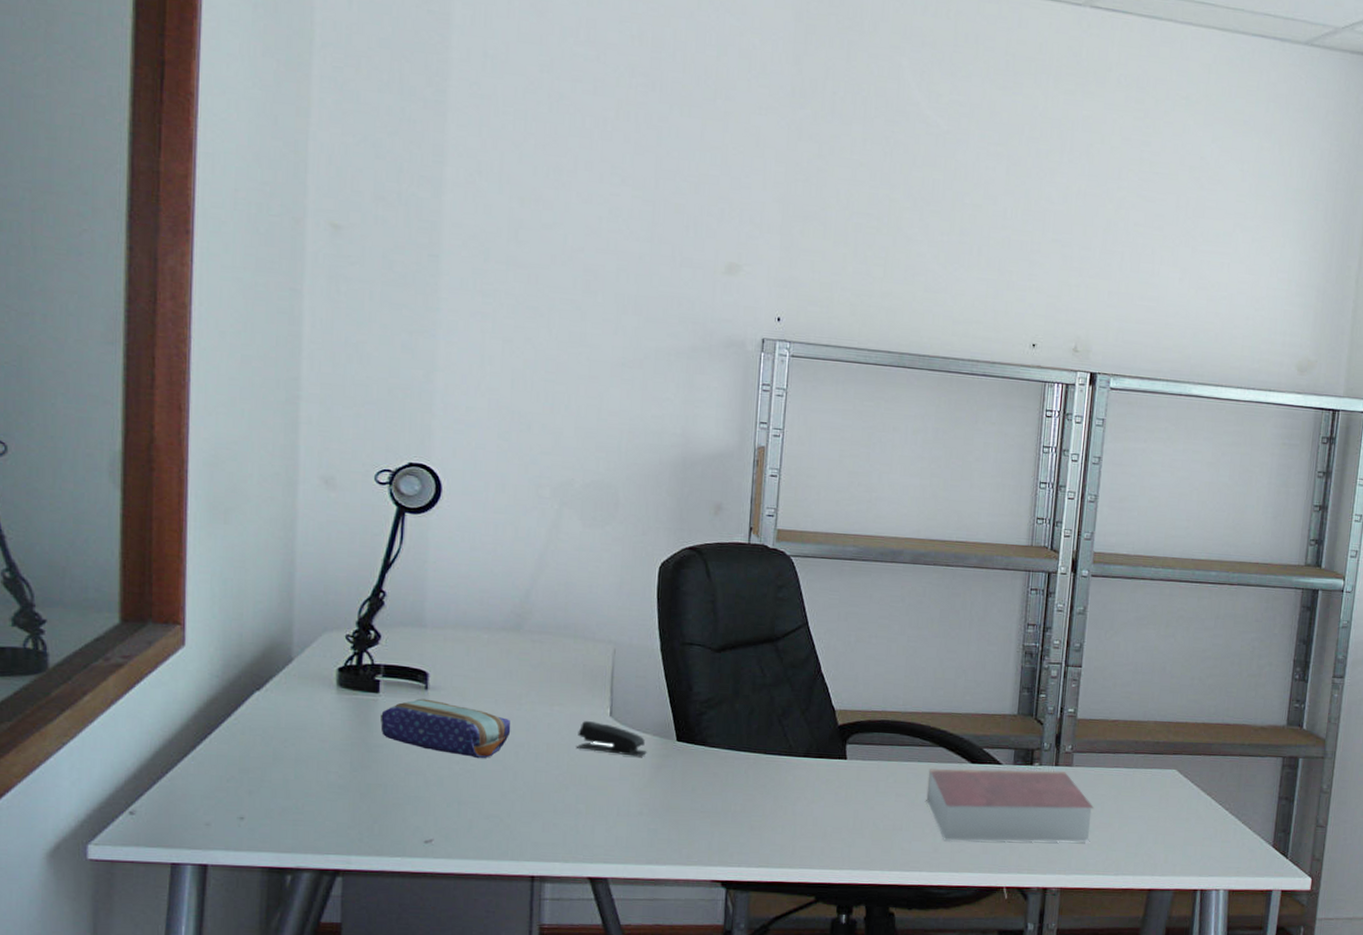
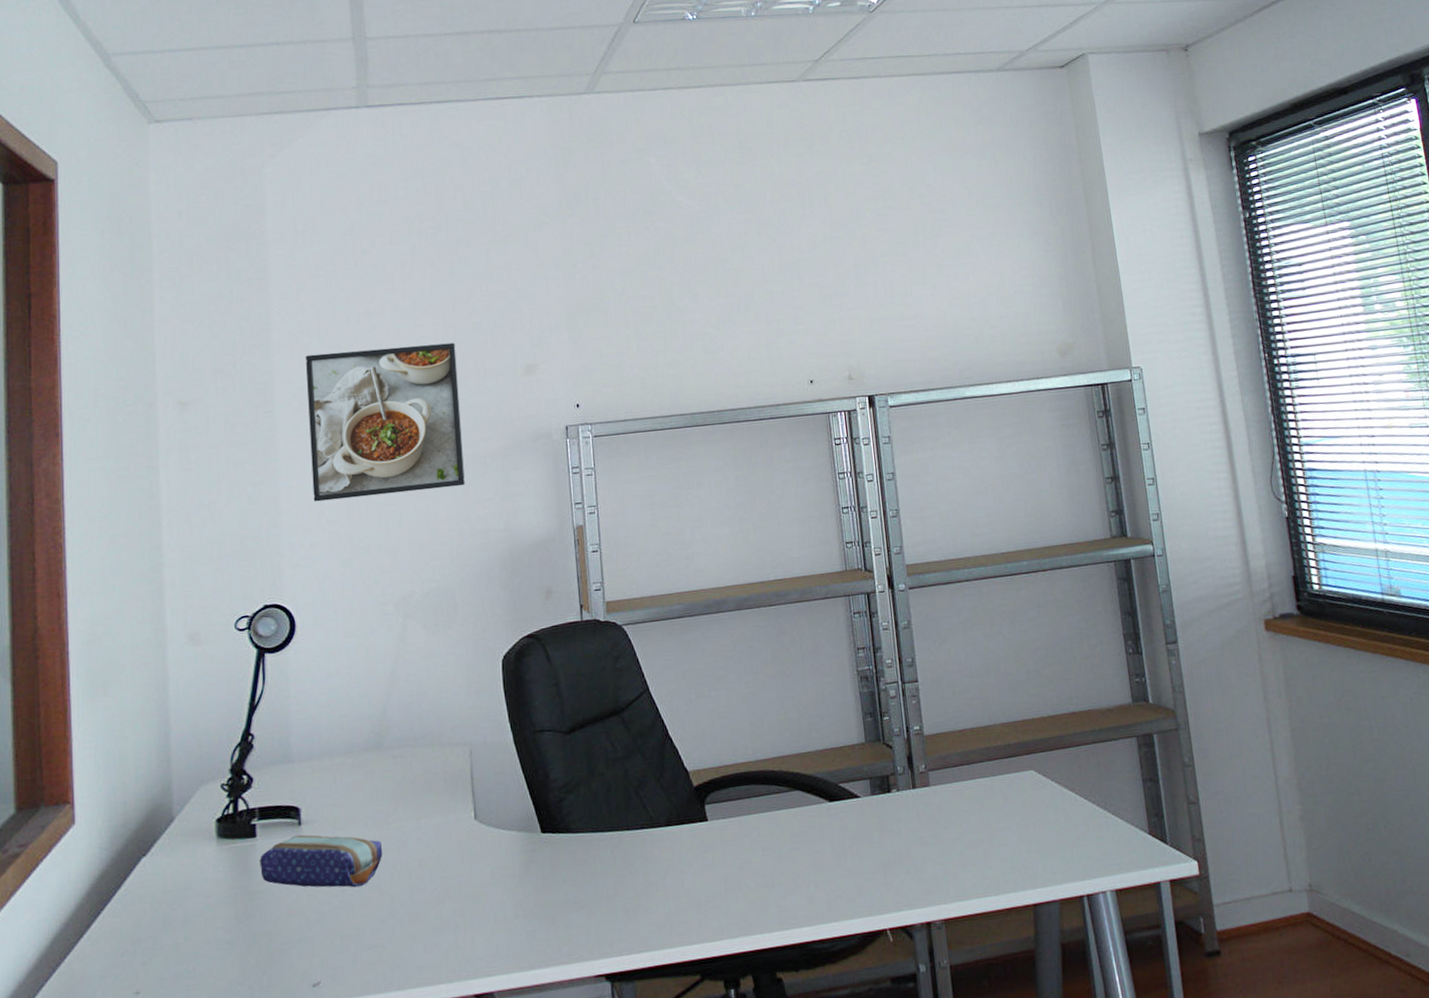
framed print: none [475,201,653,380] -> present [305,342,465,502]
stapler: present [577,720,648,757] -> none [446,827,516,859]
book: present [926,768,1094,842] -> none [789,792,964,890]

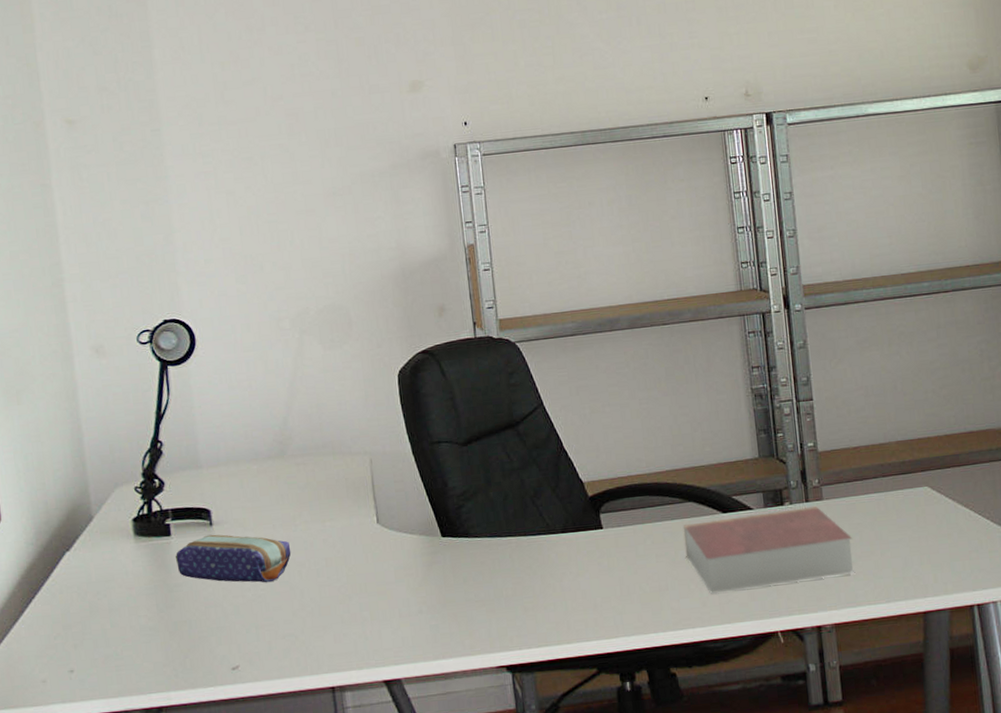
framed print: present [305,342,465,502] -> none [188,59,354,220]
book: none [789,792,964,890] -> present [683,505,855,594]

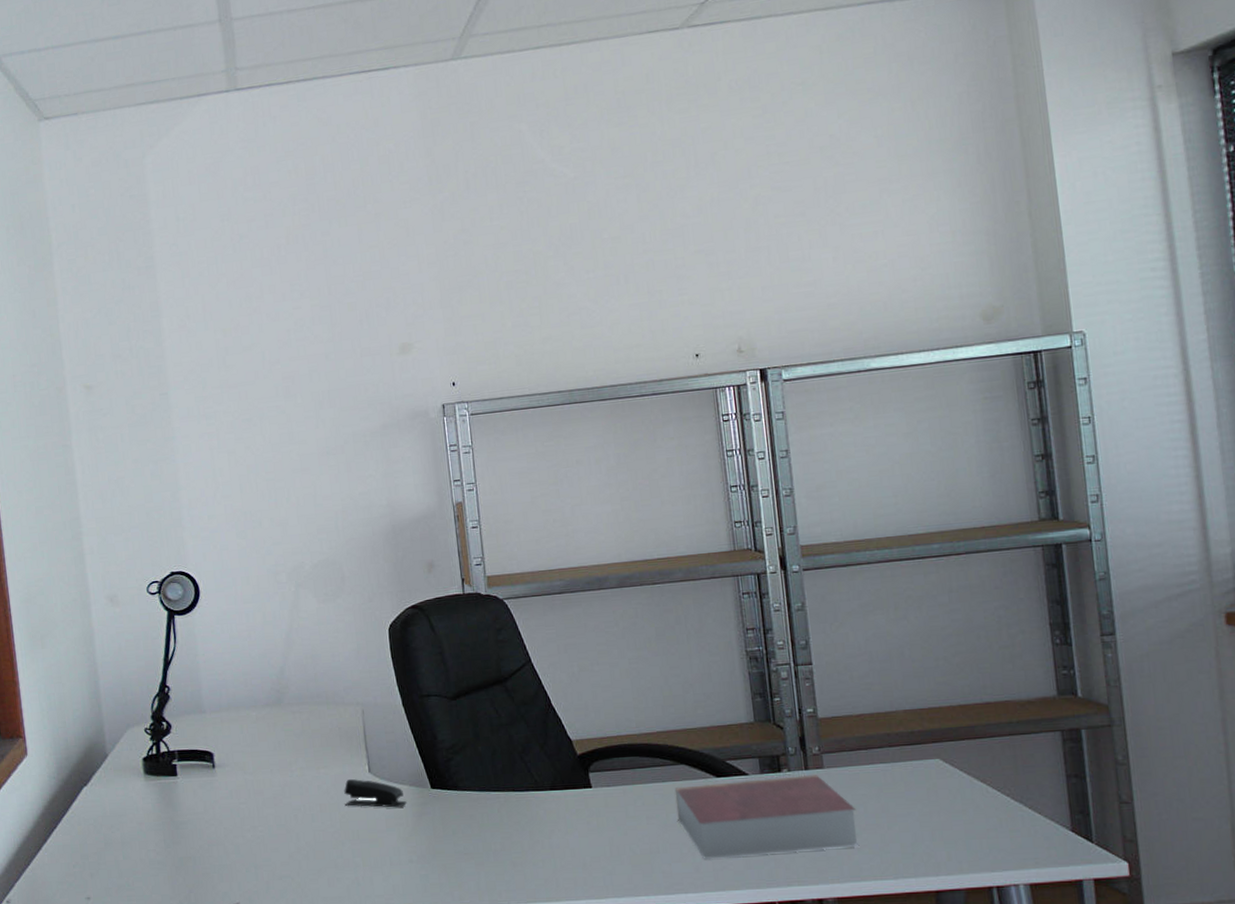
pencil case: present [175,534,292,583] -> none [180,776,288,825]
stapler: none [351,530,418,559] -> present [344,778,408,808]

